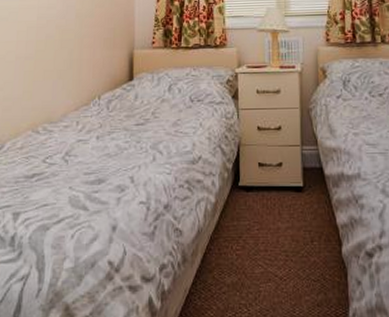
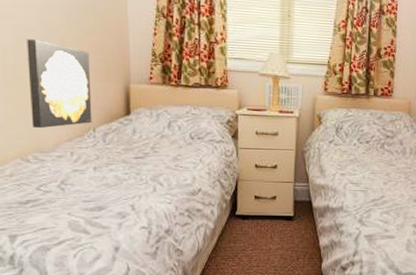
wall art: none [44,16,99,99] -> present [27,39,92,129]

